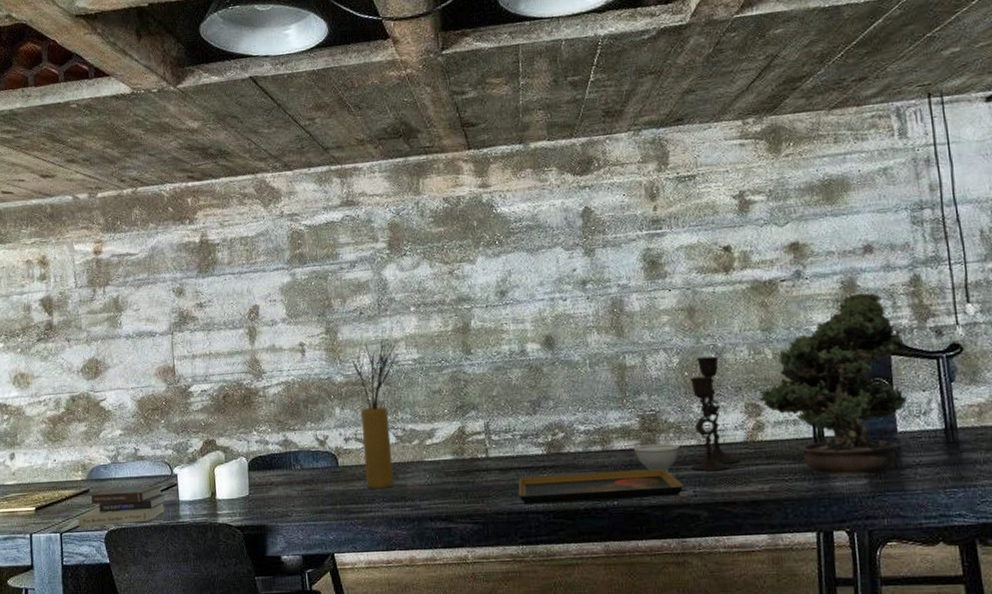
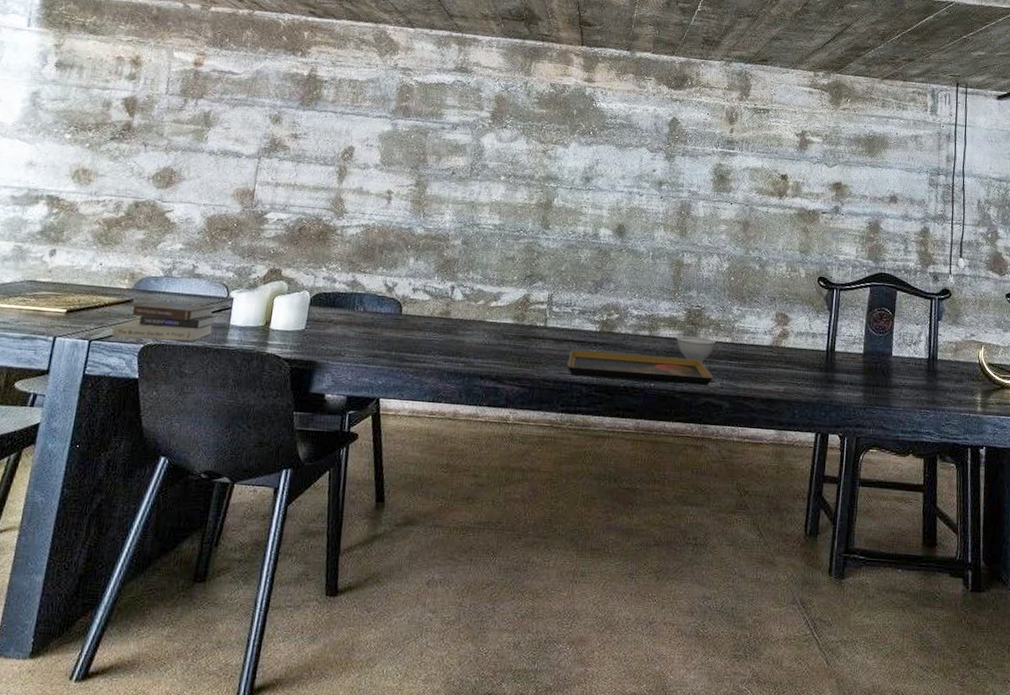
vase: present [352,336,398,490] -> none [426,198,483,343]
candlestick: present [690,356,741,472] -> none [722,266,765,369]
bonsai tree: present [758,292,907,477] -> none [788,234,911,391]

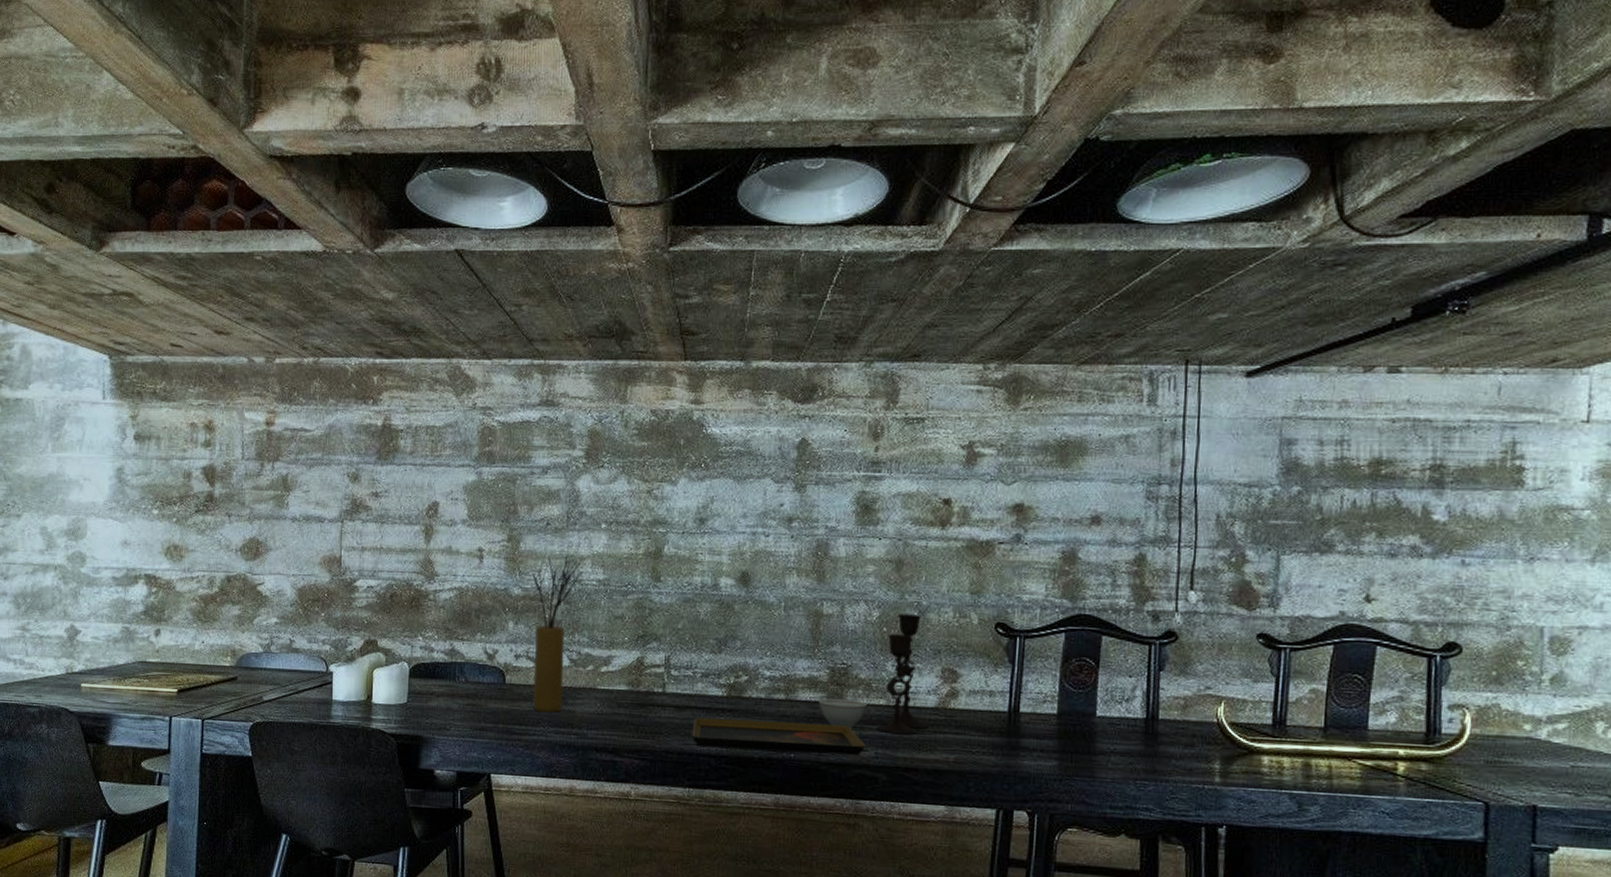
books: present [112,301,217,342] -> none [222,678,318,719]
vase: none [426,198,483,343] -> present [532,551,584,714]
candlestick: none [722,266,765,369] -> present [876,614,929,735]

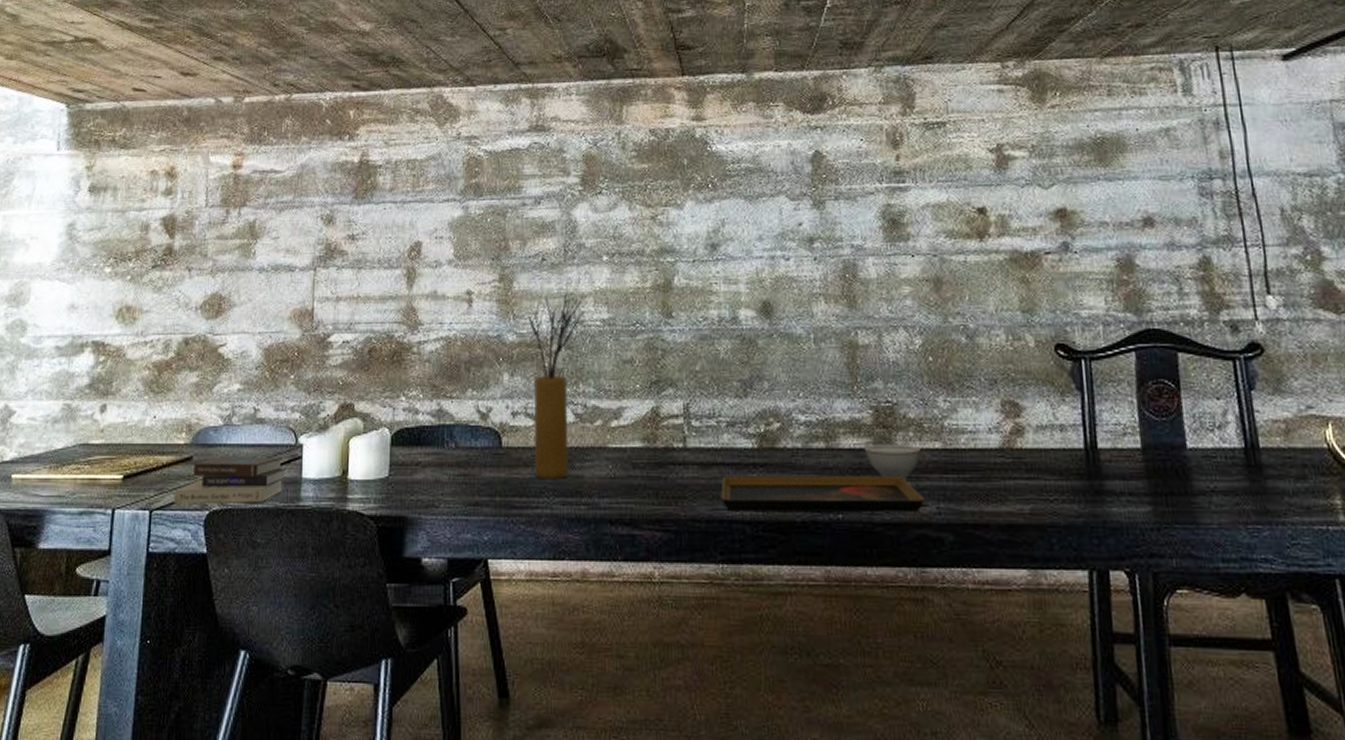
books: none [222,678,318,719] -> present [173,456,286,505]
candlestick: present [876,614,929,735] -> none [934,340,996,484]

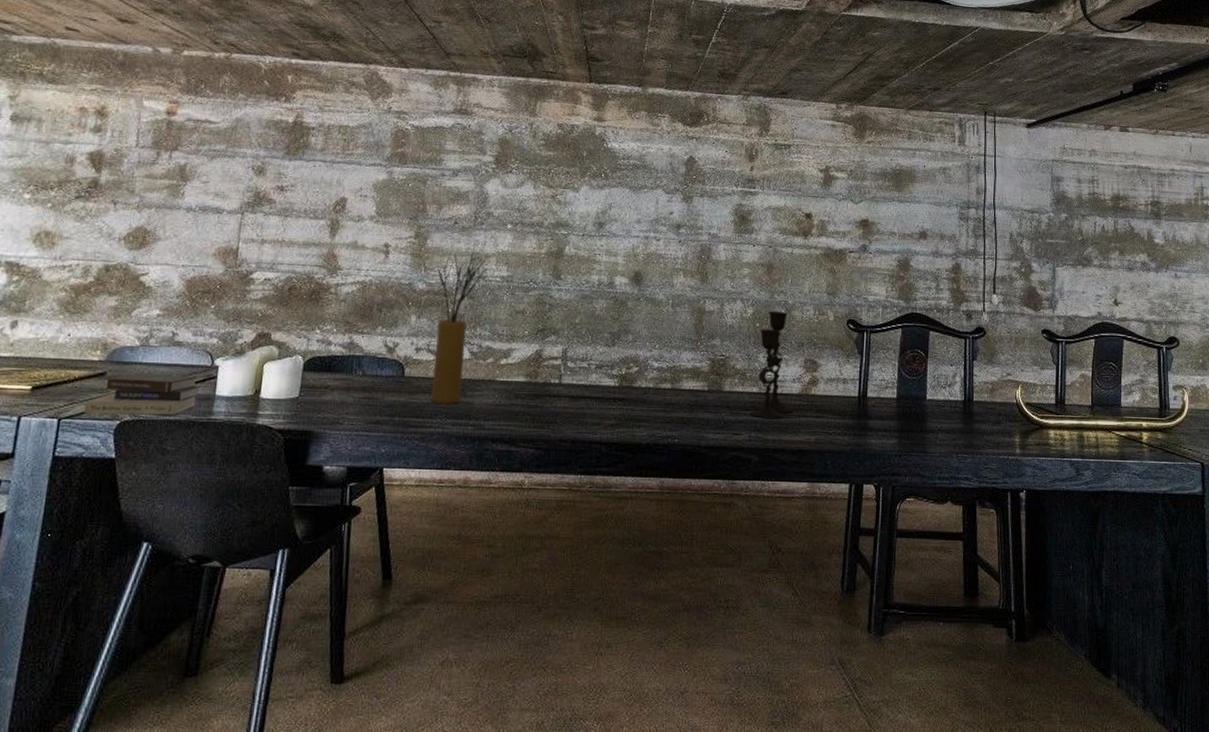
decorative tray: present [720,476,926,512] -> none [585,407,741,439]
bowl: present [865,443,921,480] -> none [701,387,742,415]
candlestick: none [934,340,996,484] -> present [750,311,794,419]

